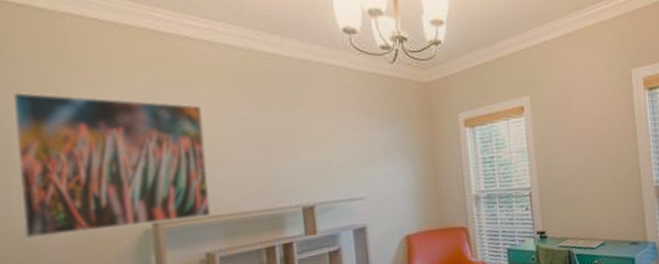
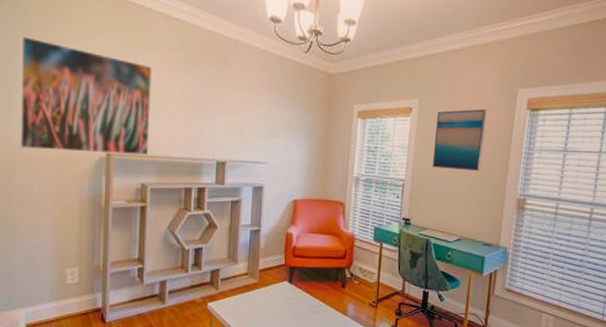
wall art: none [552,95,611,169] -> present [432,108,487,171]

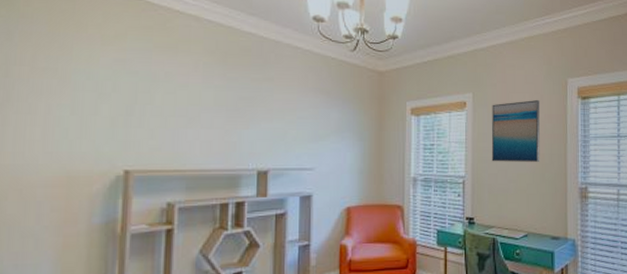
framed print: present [20,36,153,155] -> none [13,44,181,171]

